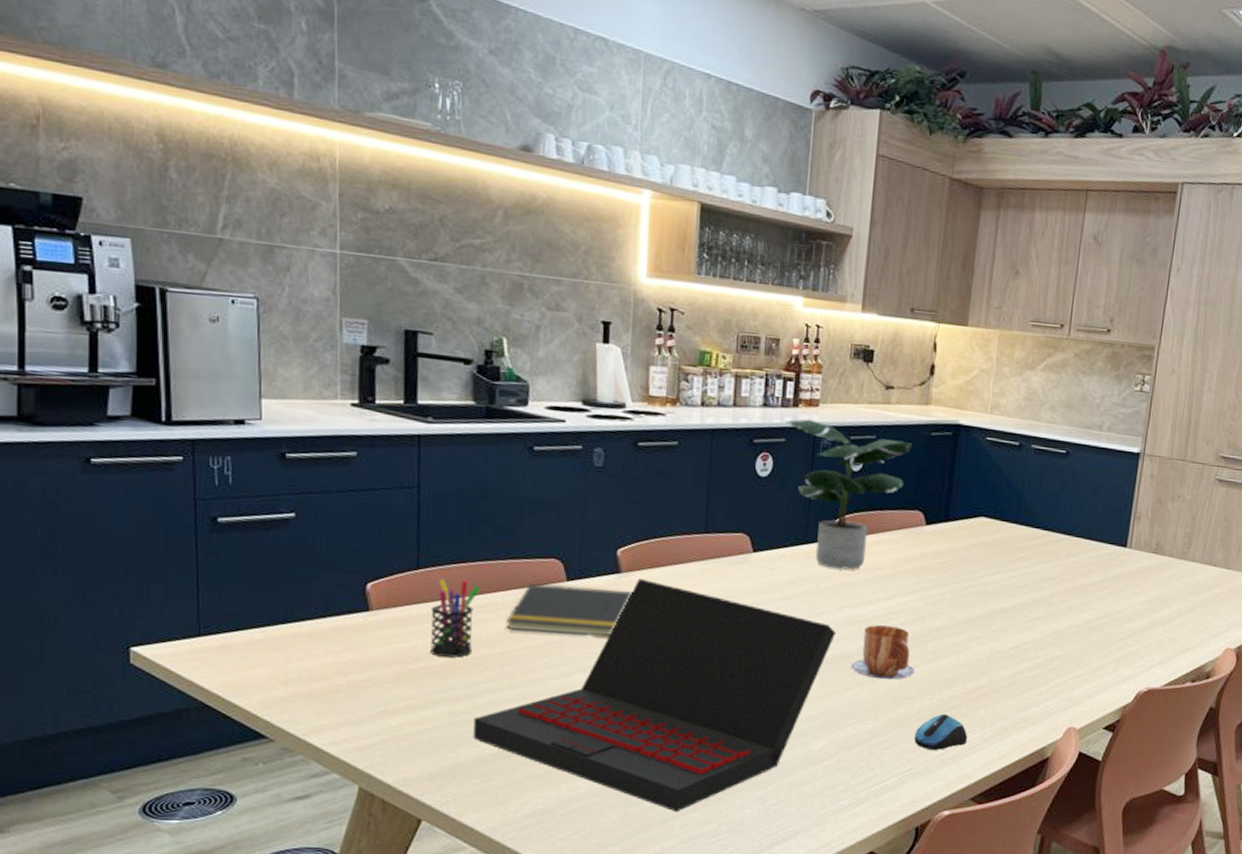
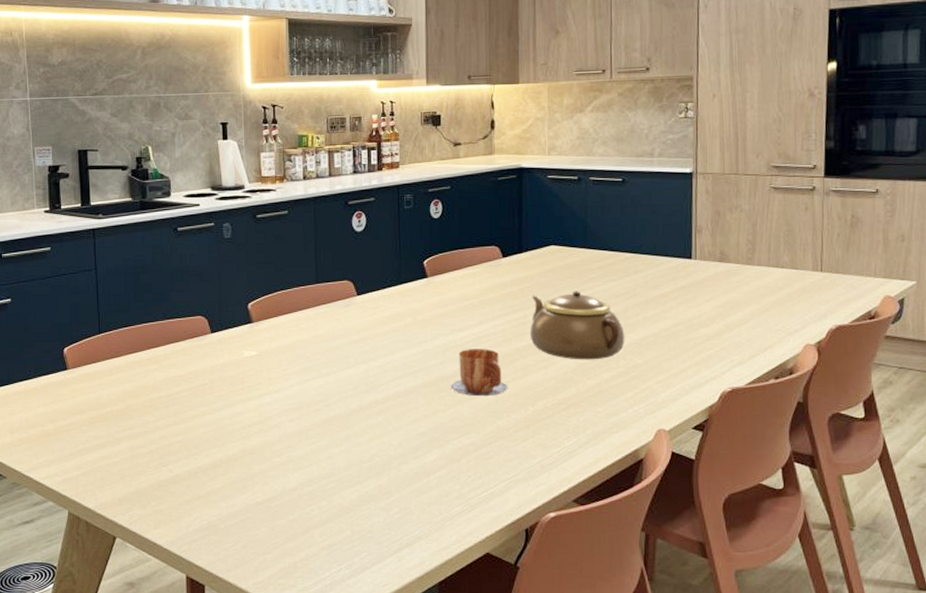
pen holder: present [430,578,481,658] -> none [111,339,147,402]
laptop: present [473,578,836,812] -> none [149,326,434,523]
notepad: present [506,583,633,637] -> none [167,337,264,377]
potted plant: present [784,419,912,570] -> none [372,179,482,303]
computer mouse: present [914,713,968,751] -> none [515,424,564,458]
teapot: none [945,570,1048,648] -> present [529,291,625,360]

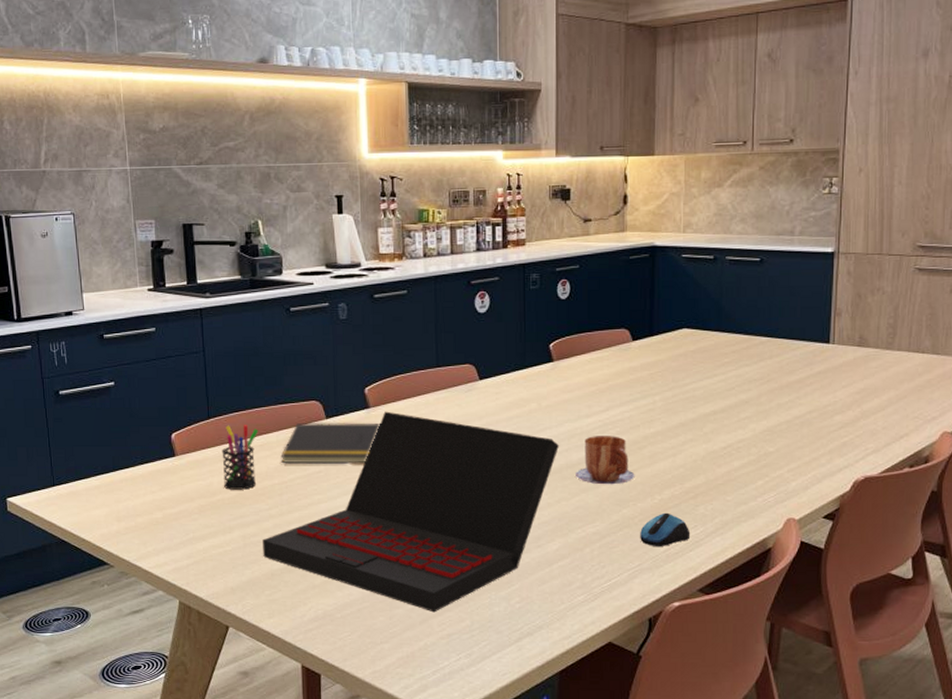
pen holder: none [111,339,147,402] -> present [221,425,259,490]
laptop: none [149,326,434,523] -> present [263,411,559,613]
notepad: none [167,337,264,377] -> present [280,422,381,464]
computer mouse: none [515,424,564,458] -> present [640,512,691,547]
teapot: present [529,291,625,360] -> none [658,376,757,448]

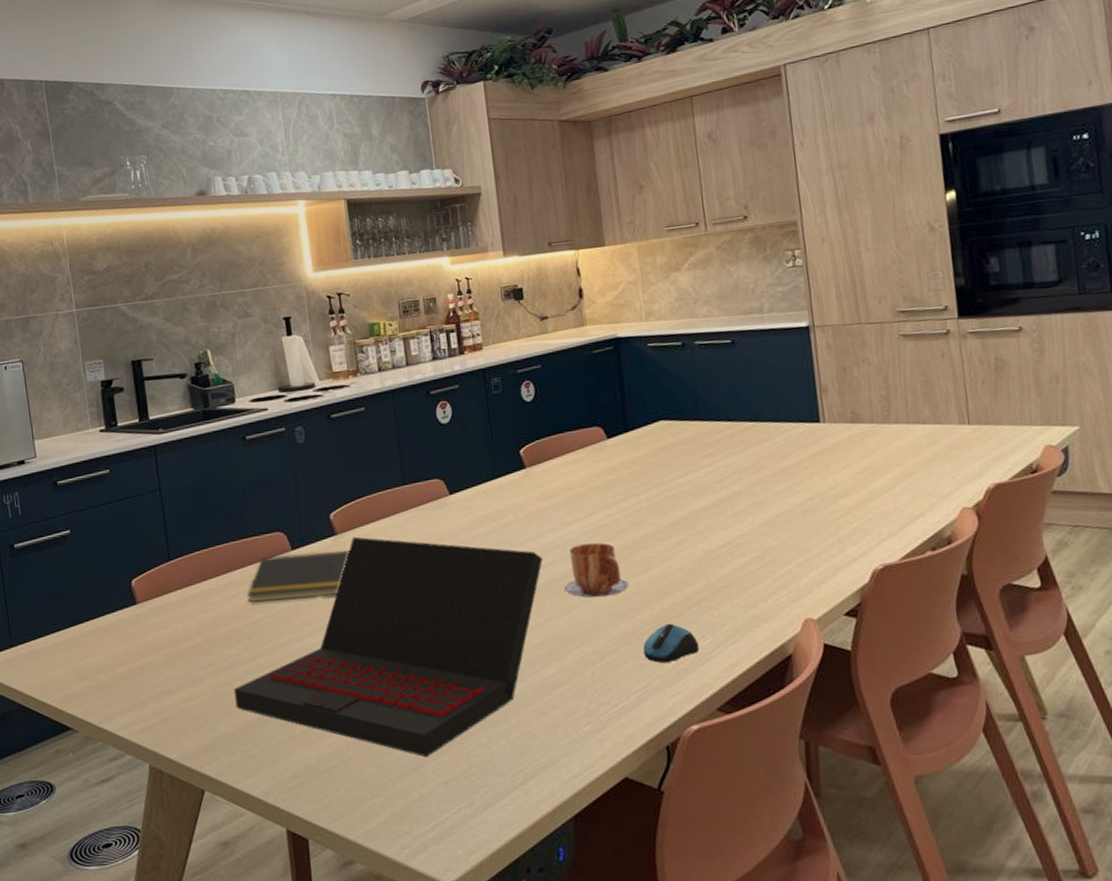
pen holder: present [221,425,259,490] -> none [185,564,223,636]

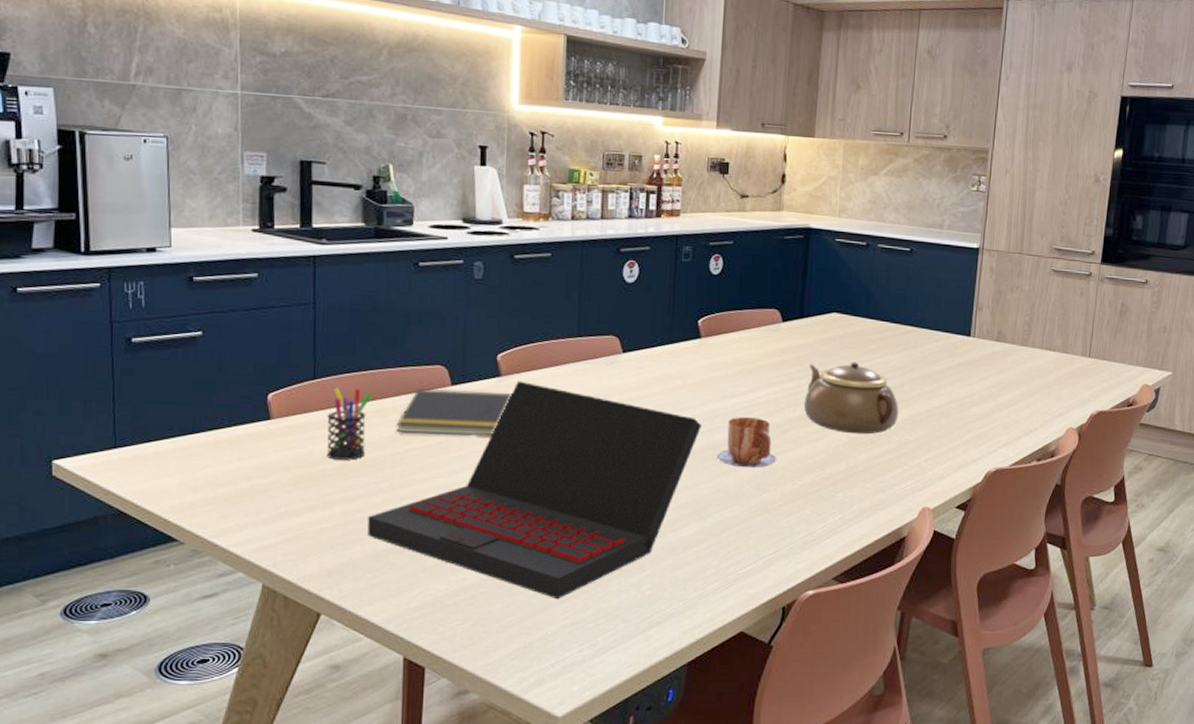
pen holder: none [185,564,223,636] -> present [327,387,373,460]
computer mouse: present [643,623,700,664] -> none [778,498,829,534]
teapot: none [645,469,756,547] -> present [803,362,899,435]

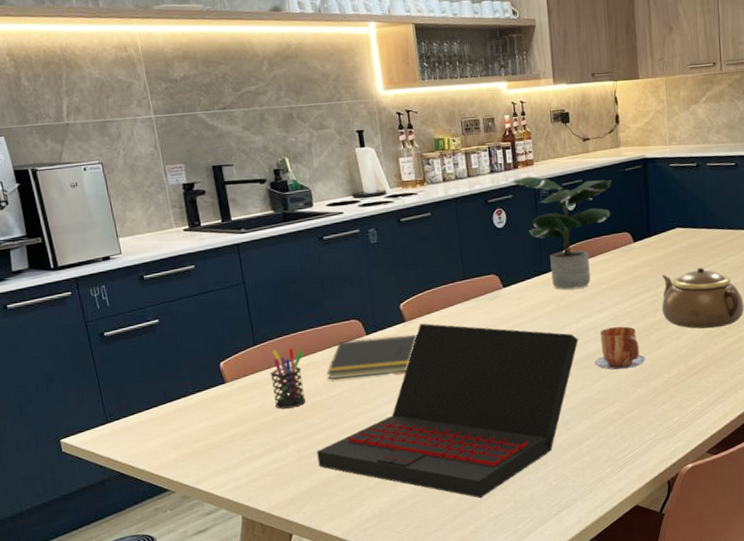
potted plant: none [648,228,767,366] -> present [509,176,612,290]

